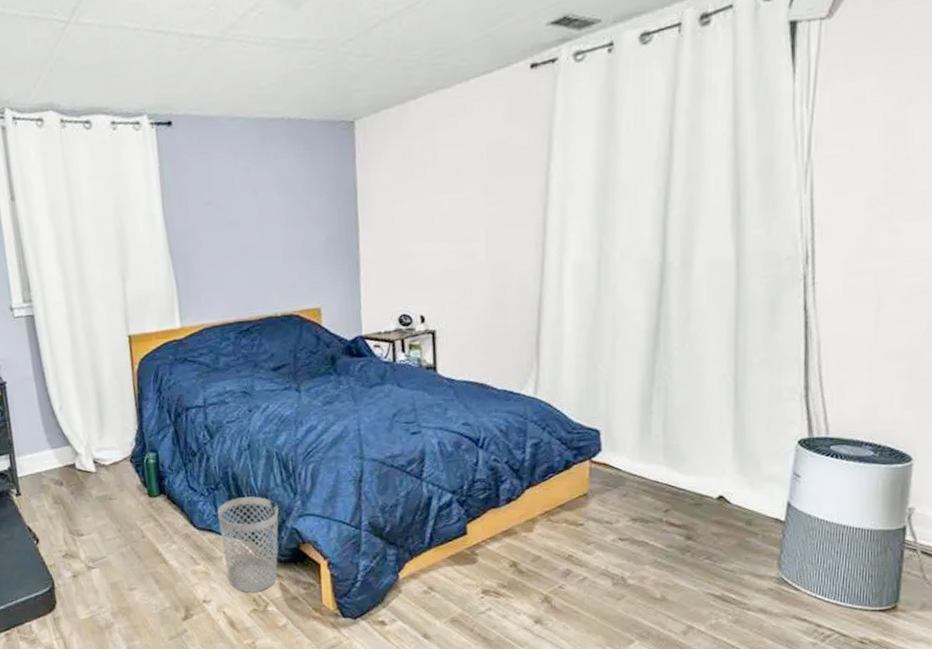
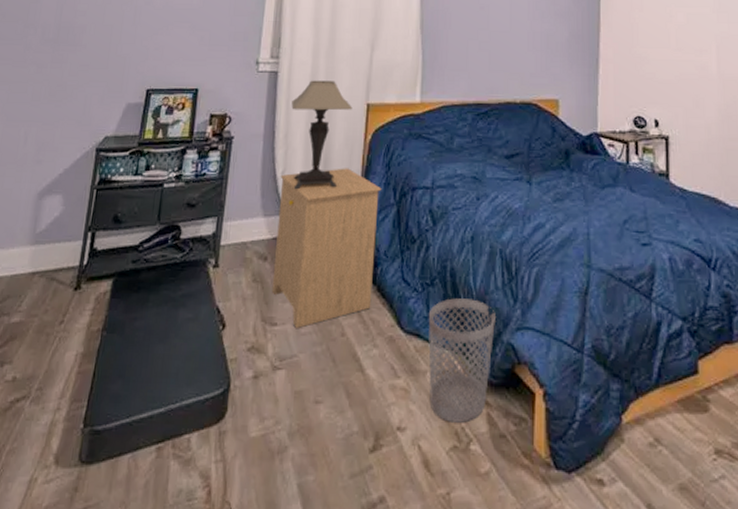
table lamp: none [54,317,115,423] -> present [291,80,353,190]
side table: none [58,397,165,537] -> present [272,168,382,329]

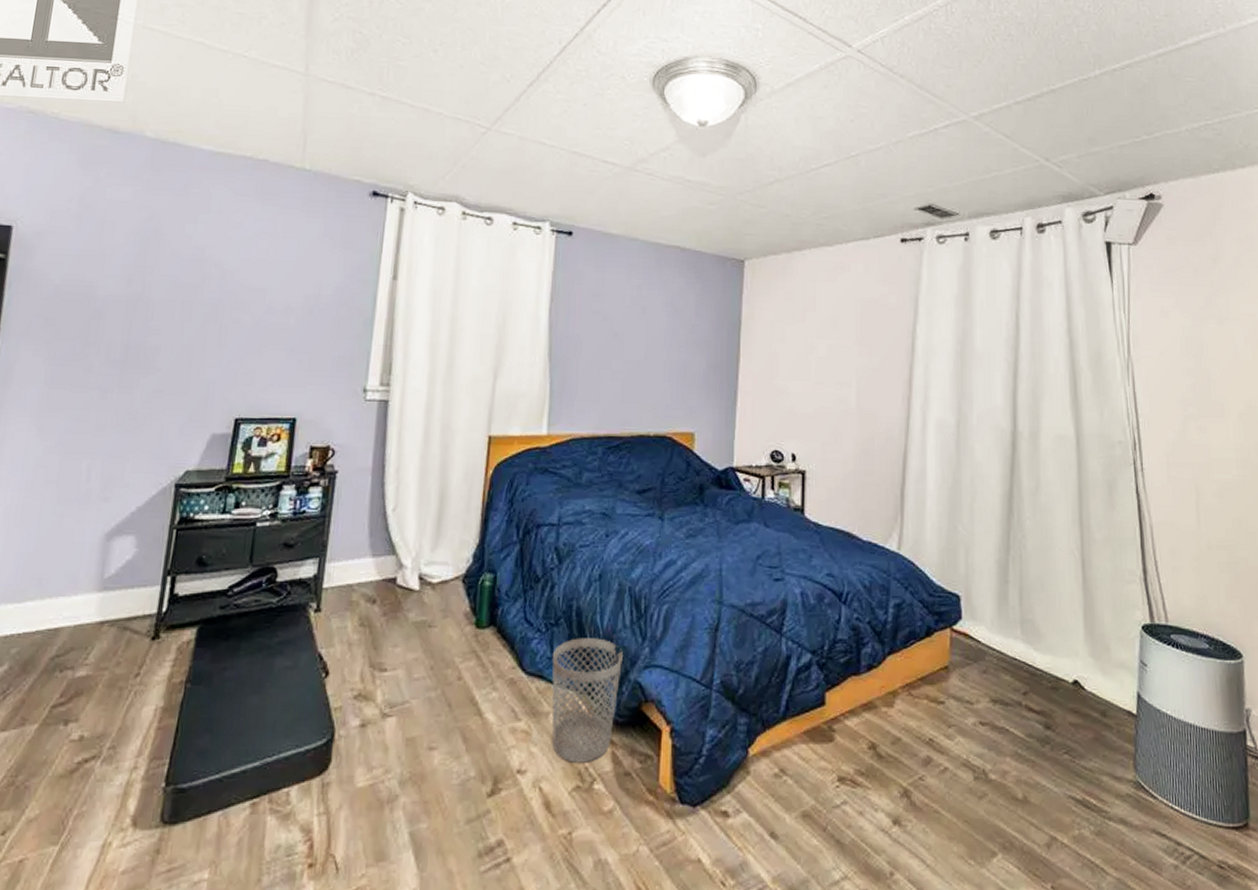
side table: present [272,168,382,329] -> none [381,504,504,675]
table lamp: present [291,80,353,190] -> none [404,410,472,528]

